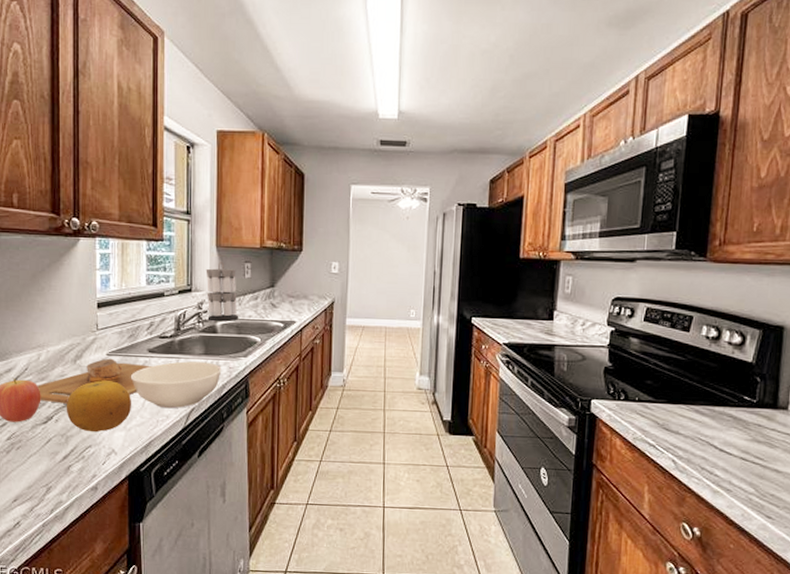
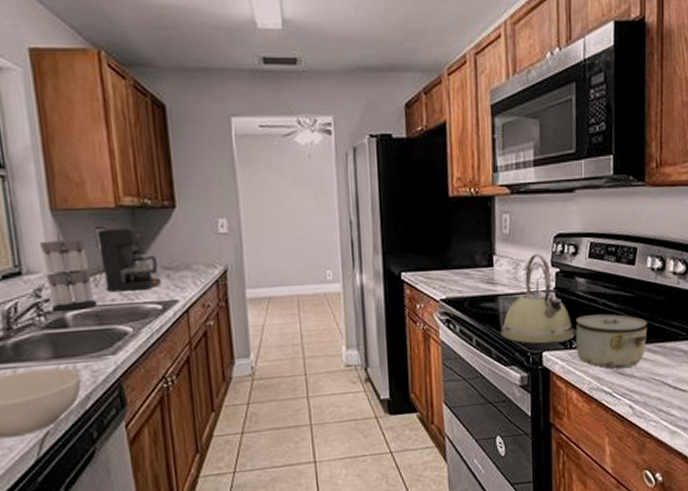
coffee maker: none [245,263,286,311] -> present [97,227,162,292]
kettle: none [554,313,624,394] -> present [500,254,575,345]
cooking pot: none [624,372,698,424] -> present [576,314,648,369]

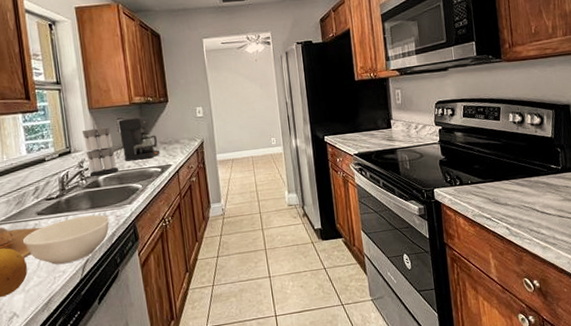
kettle: present [500,254,575,345] -> none [400,116,458,184]
cooking pot: present [576,314,648,369] -> none [457,158,515,200]

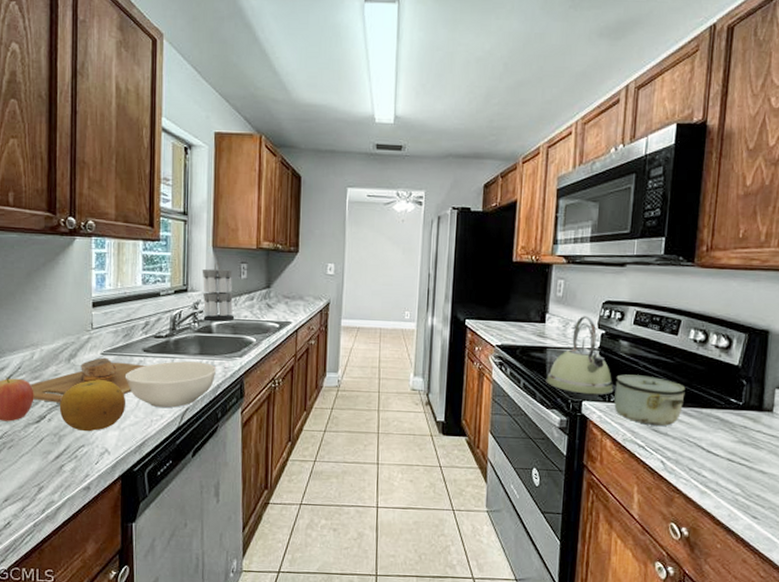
coffee maker: present [118,116,161,162] -> none [241,264,282,312]
kettle: none [400,116,458,184] -> present [546,316,614,395]
cooking pot: none [457,158,515,200] -> present [614,374,686,426]

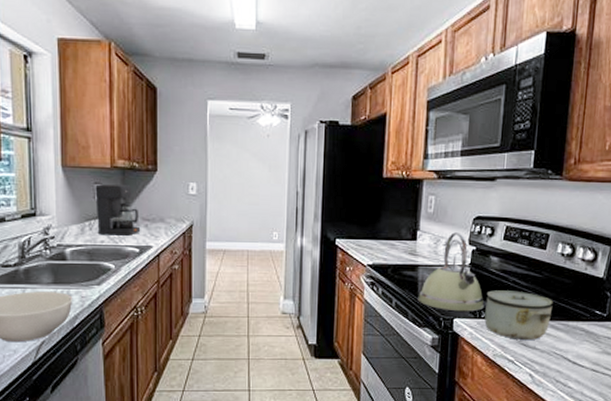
spice rack: present [202,261,235,321] -> none [51,182,90,247]
coffee maker: none [241,264,282,312] -> present [95,184,141,236]

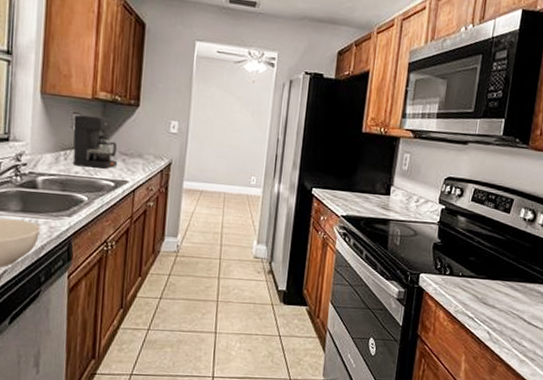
kettle: present [417,232,484,312] -> none [387,190,450,269]
cooking pot: present [484,290,553,340] -> none [449,249,514,299]

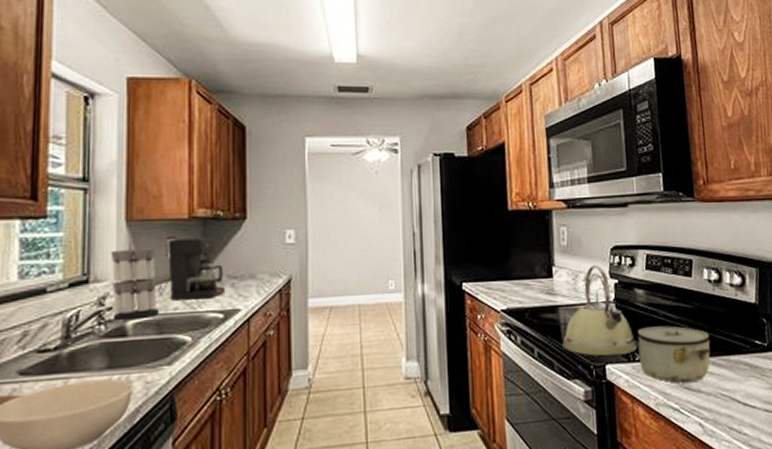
spice rack: none [27,109,64,176] -> present [110,239,160,320]
kettle: none [387,190,450,269] -> present [562,265,637,357]
cooking pot: none [449,249,514,299] -> present [637,325,710,383]

